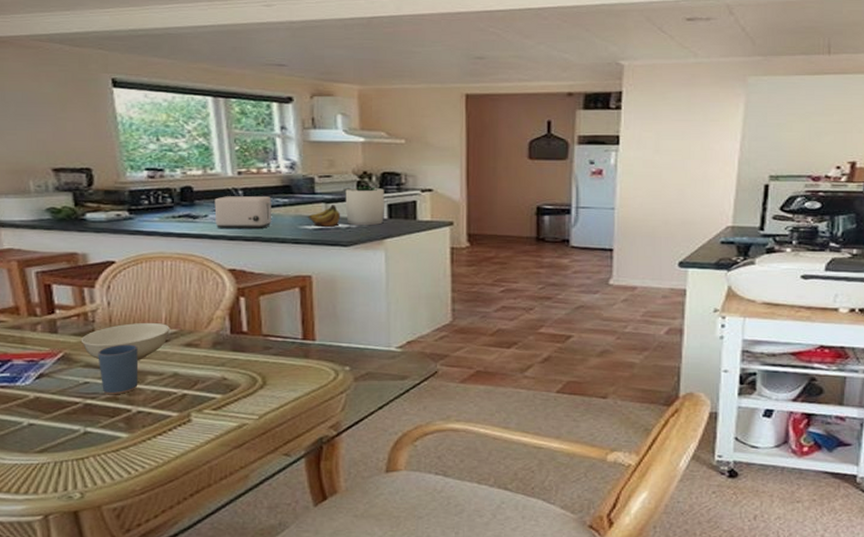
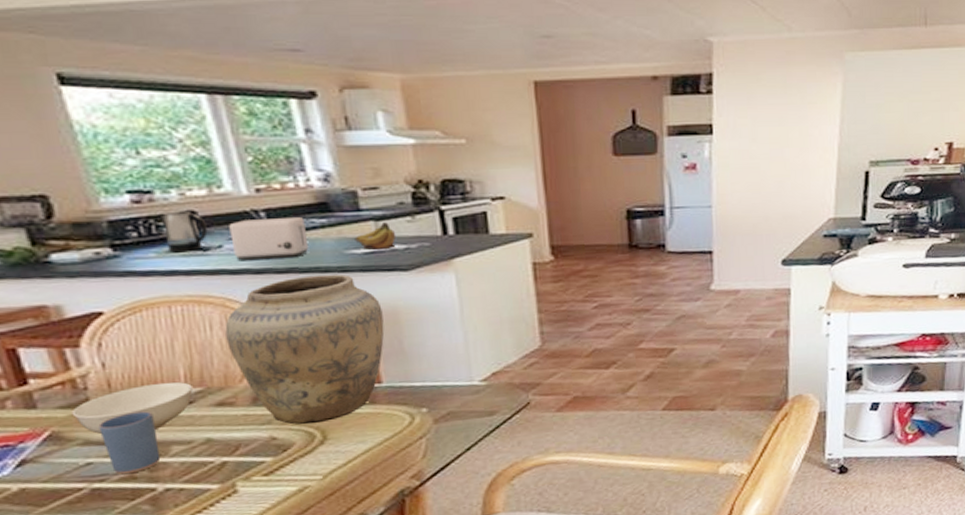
kettle: none [167,186,199,219] -> present [161,210,208,253]
vase: none [200,244,323,370] -> present [225,274,385,425]
planter: present [345,186,384,226] -> none [398,197,450,246]

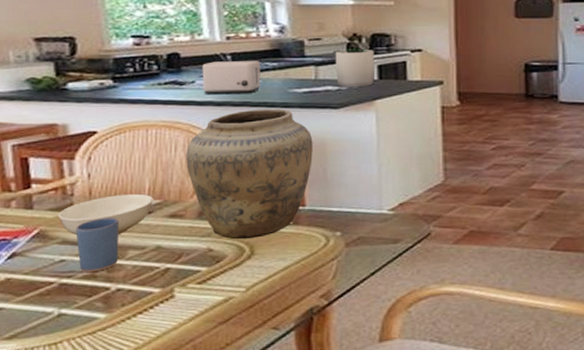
kettle: present [161,210,208,253] -> none [153,52,186,86]
fruit: present [354,222,396,251] -> none [297,67,331,91]
planter: none [398,197,450,246] -> present [335,47,374,88]

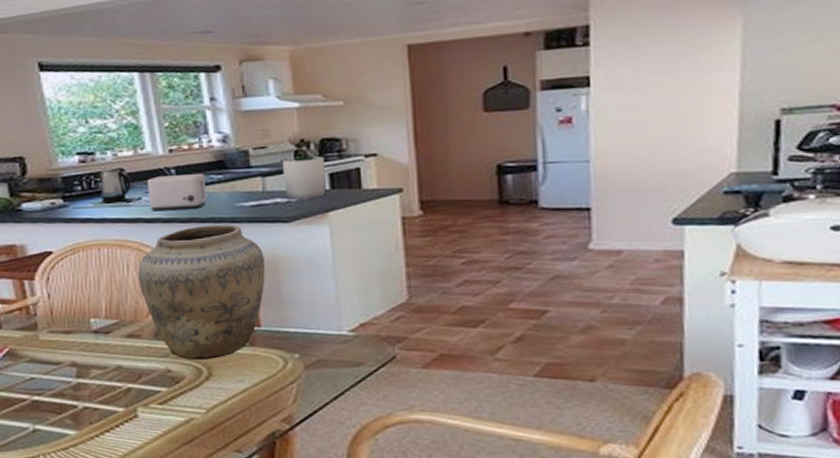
bowl: present [58,193,153,235] -> none [24,313,110,354]
mug: present [75,217,119,273] -> none [41,337,83,391]
kettle: none [153,52,186,86] -> present [99,168,131,204]

